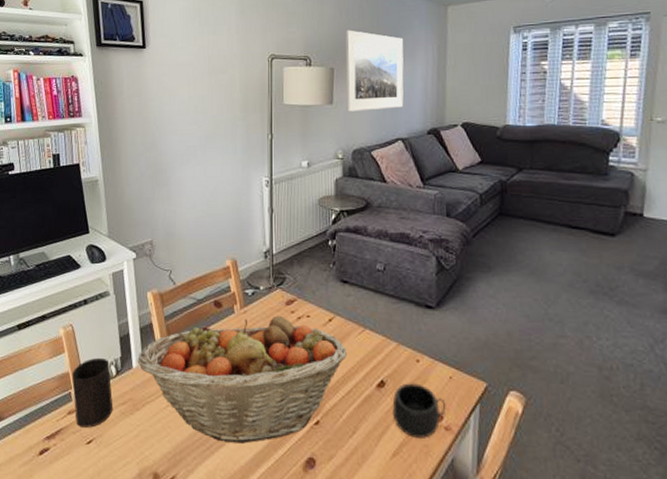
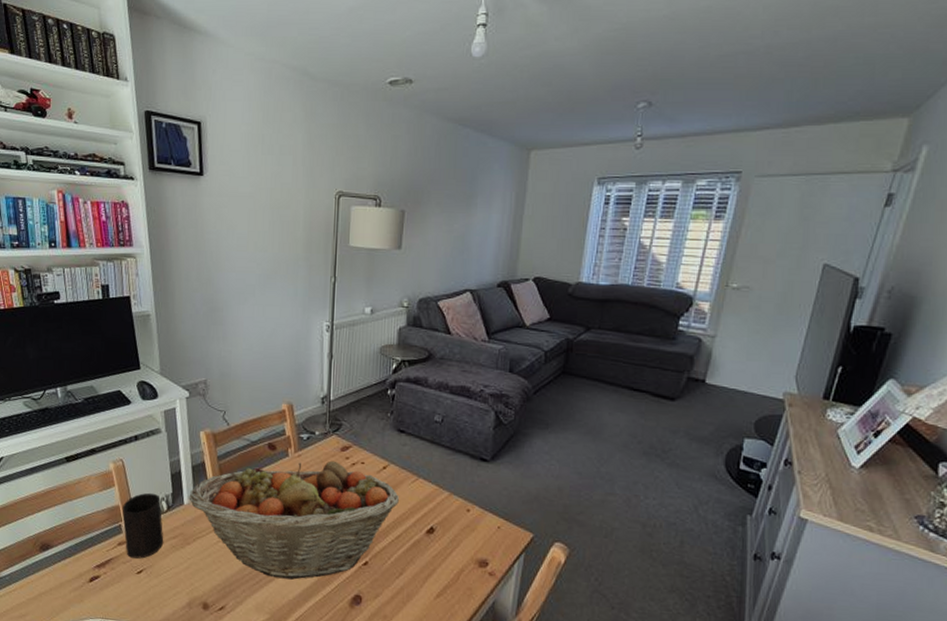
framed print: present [345,30,404,112] -> none [415,170,481,259]
mug: present [392,383,446,438] -> none [439,530,492,582]

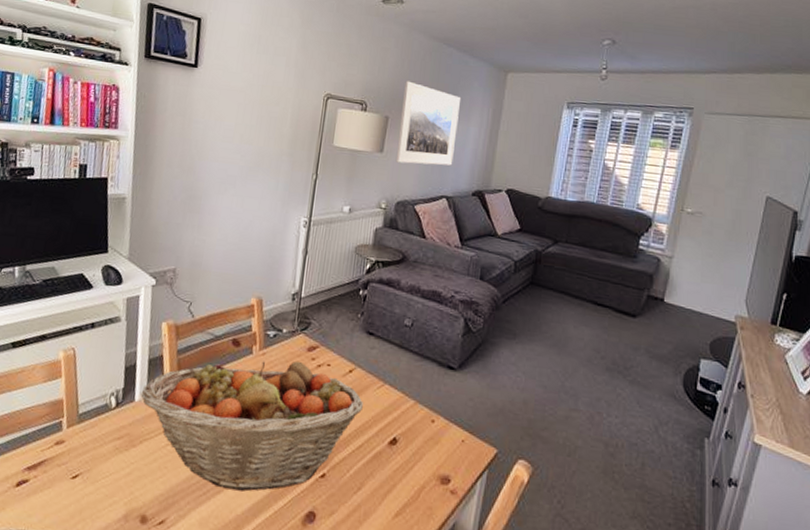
cup: present [122,492,164,559] -> none [62,386,110,462]
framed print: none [415,170,481,259] -> present [395,81,462,166]

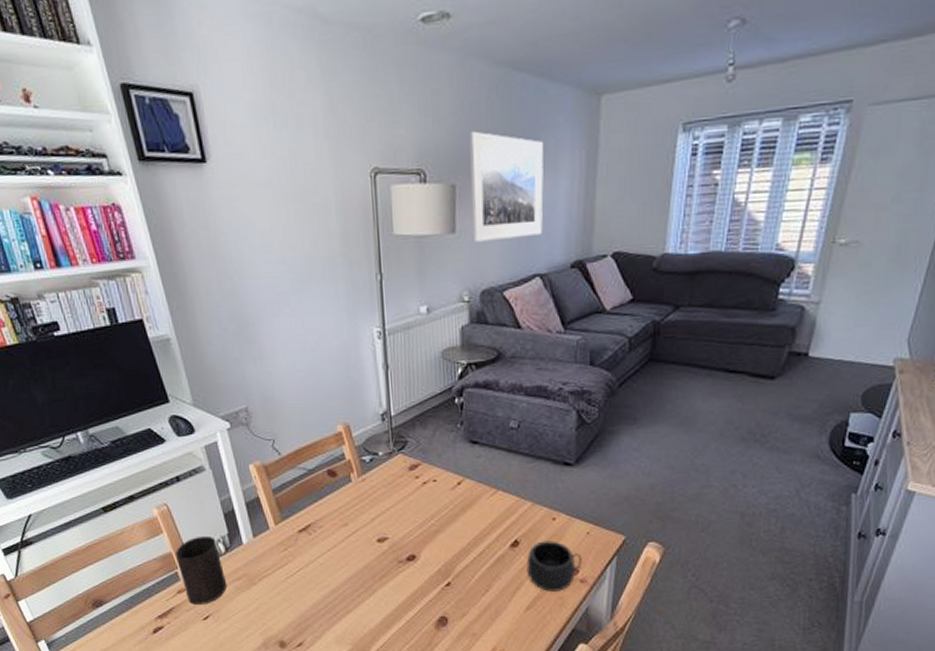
cup: none [62,386,110,462] -> present [175,535,228,605]
fruit basket: present [140,360,363,492] -> none [247,481,478,609]
mug: none [400,442,455,501] -> present [526,541,583,592]

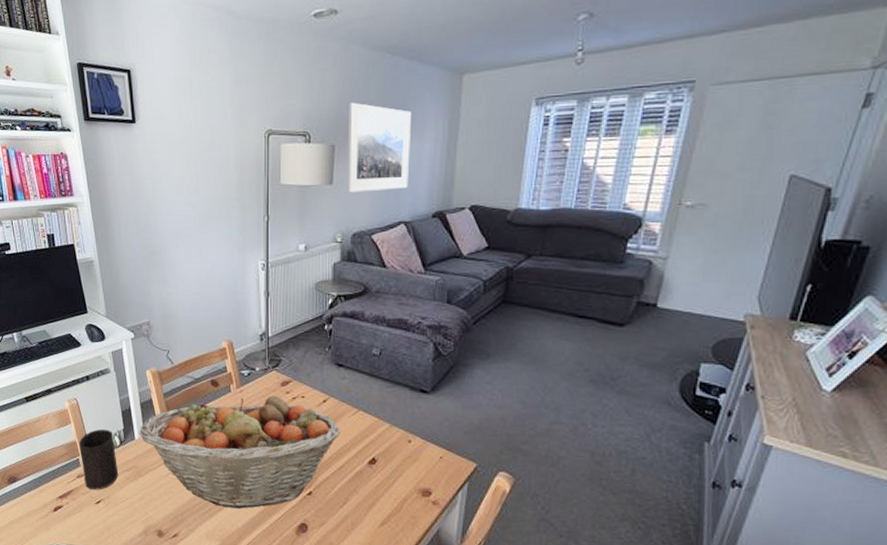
fruit basket: none [247,481,478,609] -> present [139,395,340,509]
mug: present [526,541,583,592] -> none [382,461,435,511]

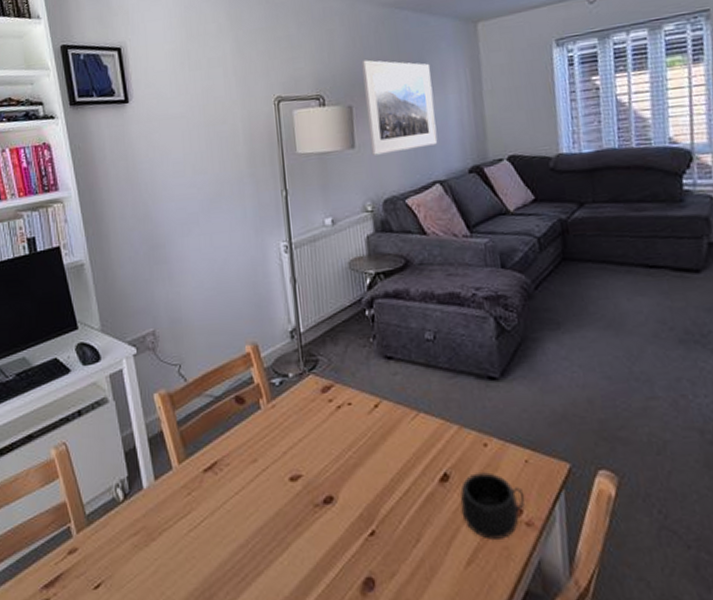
cup: present [79,428,119,490] -> none [70,479,124,569]
fruit basket: present [139,395,340,509] -> none [148,406,400,570]
mug: none [382,461,435,511] -> present [460,472,525,540]

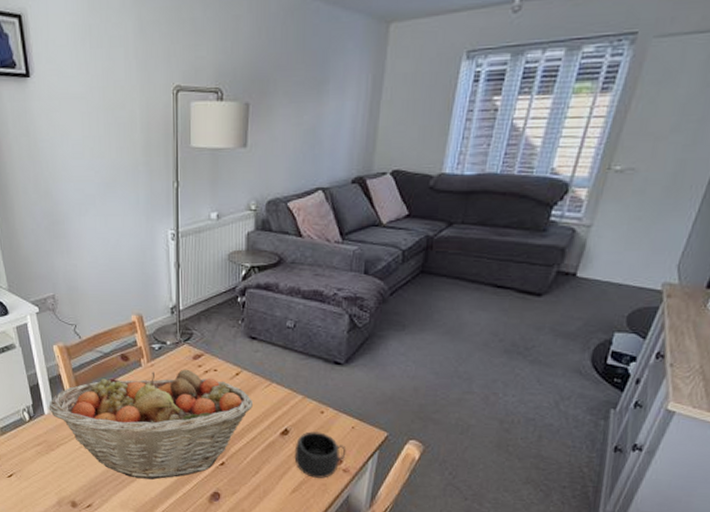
fruit basket: none [148,406,400,570] -> present [48,369,253,480]
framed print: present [362,60,438,155] -> none [262,54,334,156]

